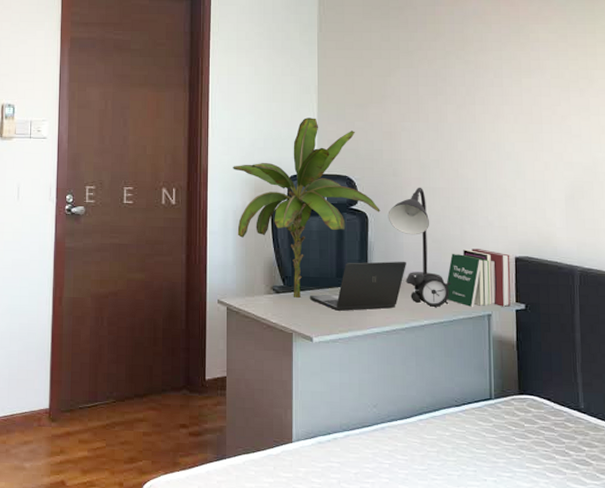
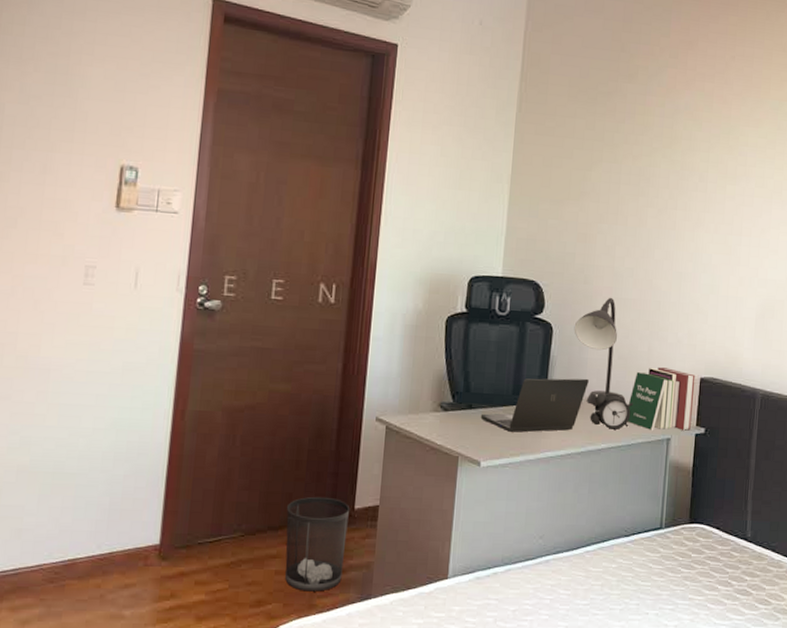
waste bin: none [149,368,202,451] -> present [285,496,350,592]
plant: present [233,118,380,298] -> none [405,211,567,417]

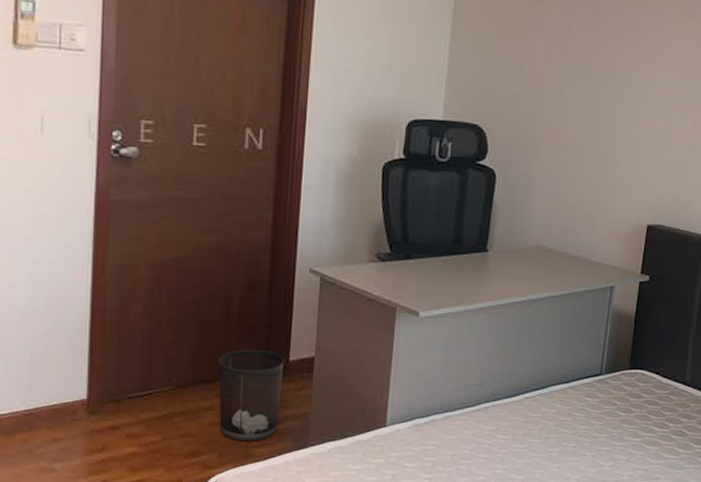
laptop: present [480,378,589,432] -> none [419,226,532,282]
desk lamp: present [574,297,627,405] -> none [518,142,571,254]
alarm clock: present [589,393,634,430] -> none [532,241,578,278]
books: present [628,367,696,431] -> none [571,215,643,280]

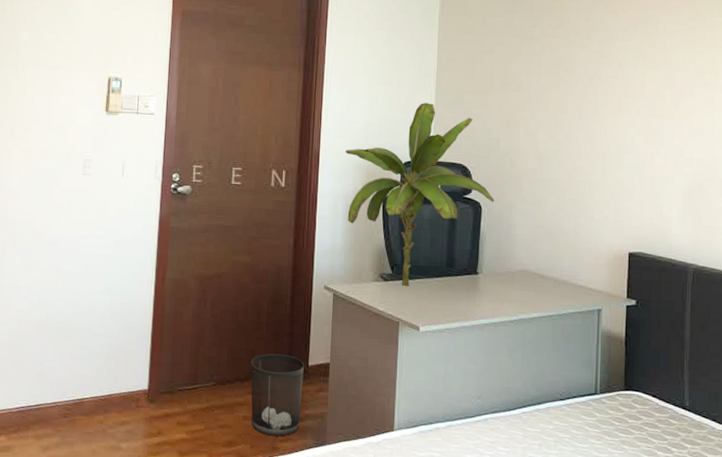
plant: none [339,48,511,267] -> present [345,103,495,286]

